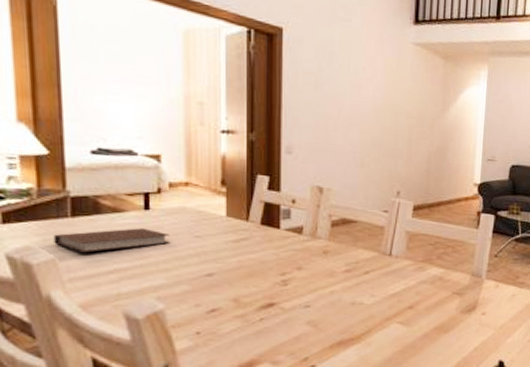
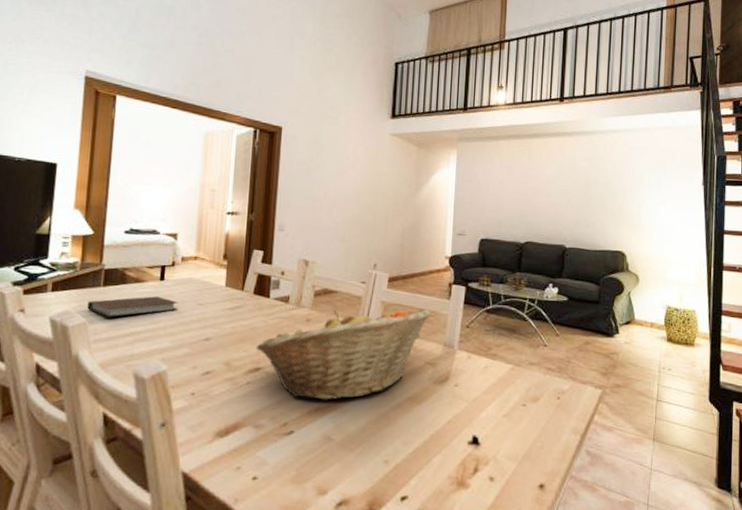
fruit basket: none [267,238,460,334] -> present [256,309,432,400]

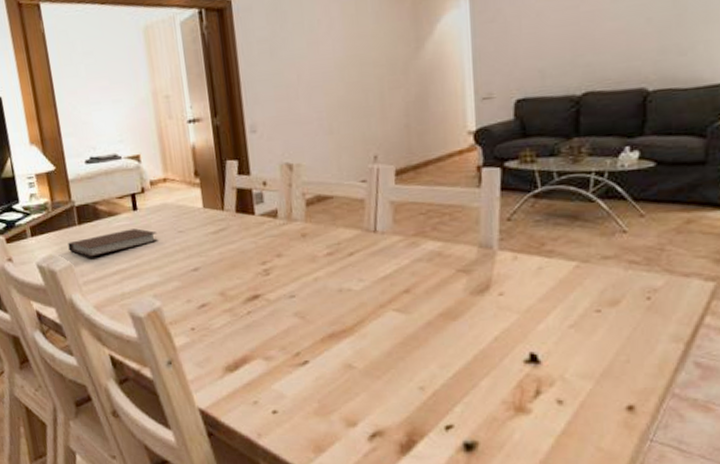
fruit basket: present [256,309,432,400] -> none [250,203,458,325]

